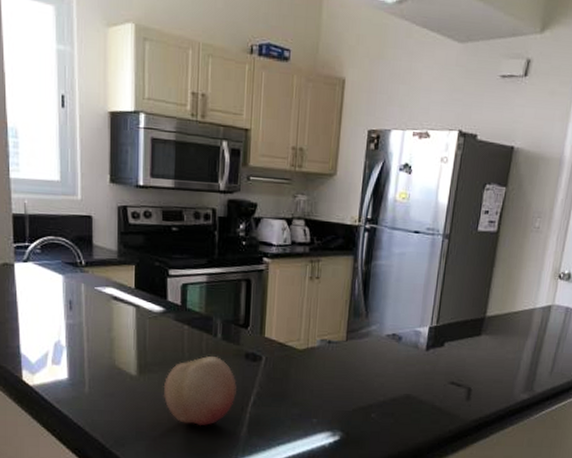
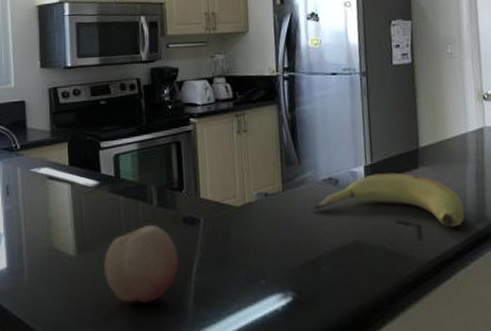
banana: none [371,336,516,394] -> present [311,172,465,228]

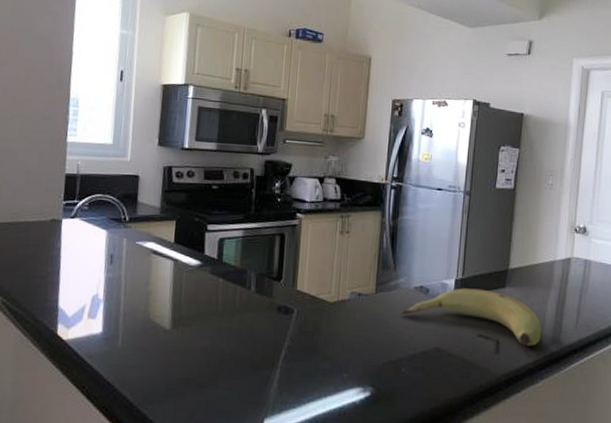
fruit: present [103,224,179,304] -> none [195,308,269,382]

